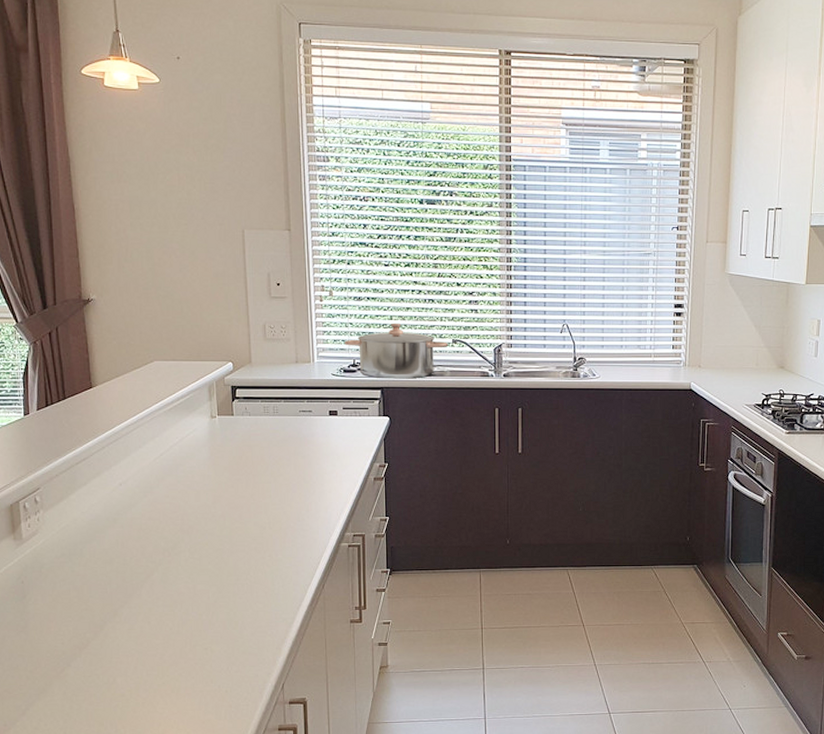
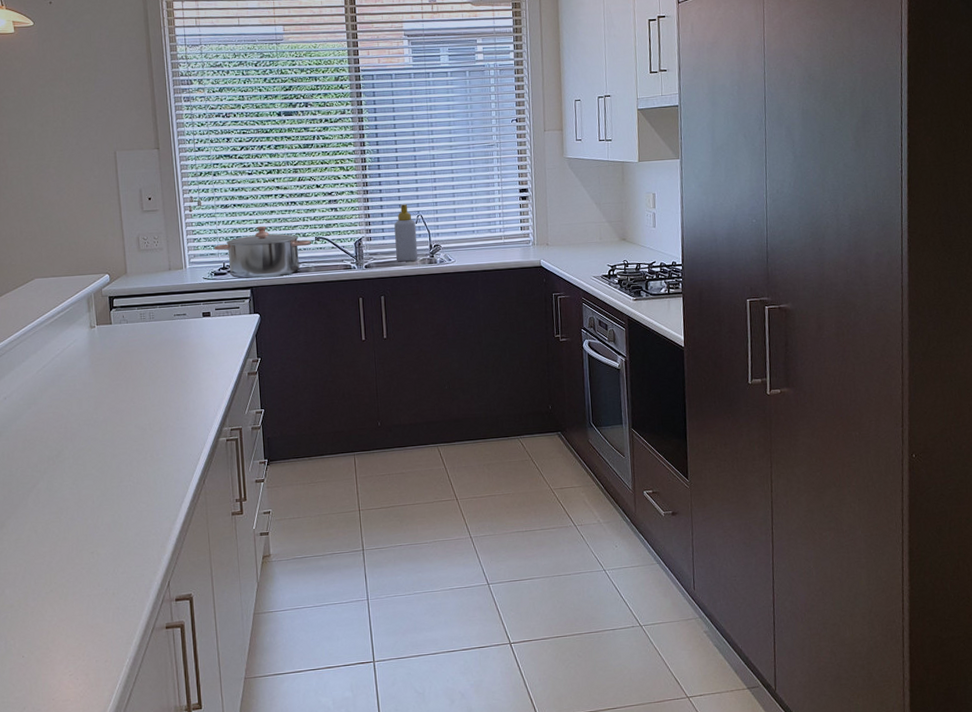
soap bottle: none [536,311,561,373] -> present [394,204,418,262]

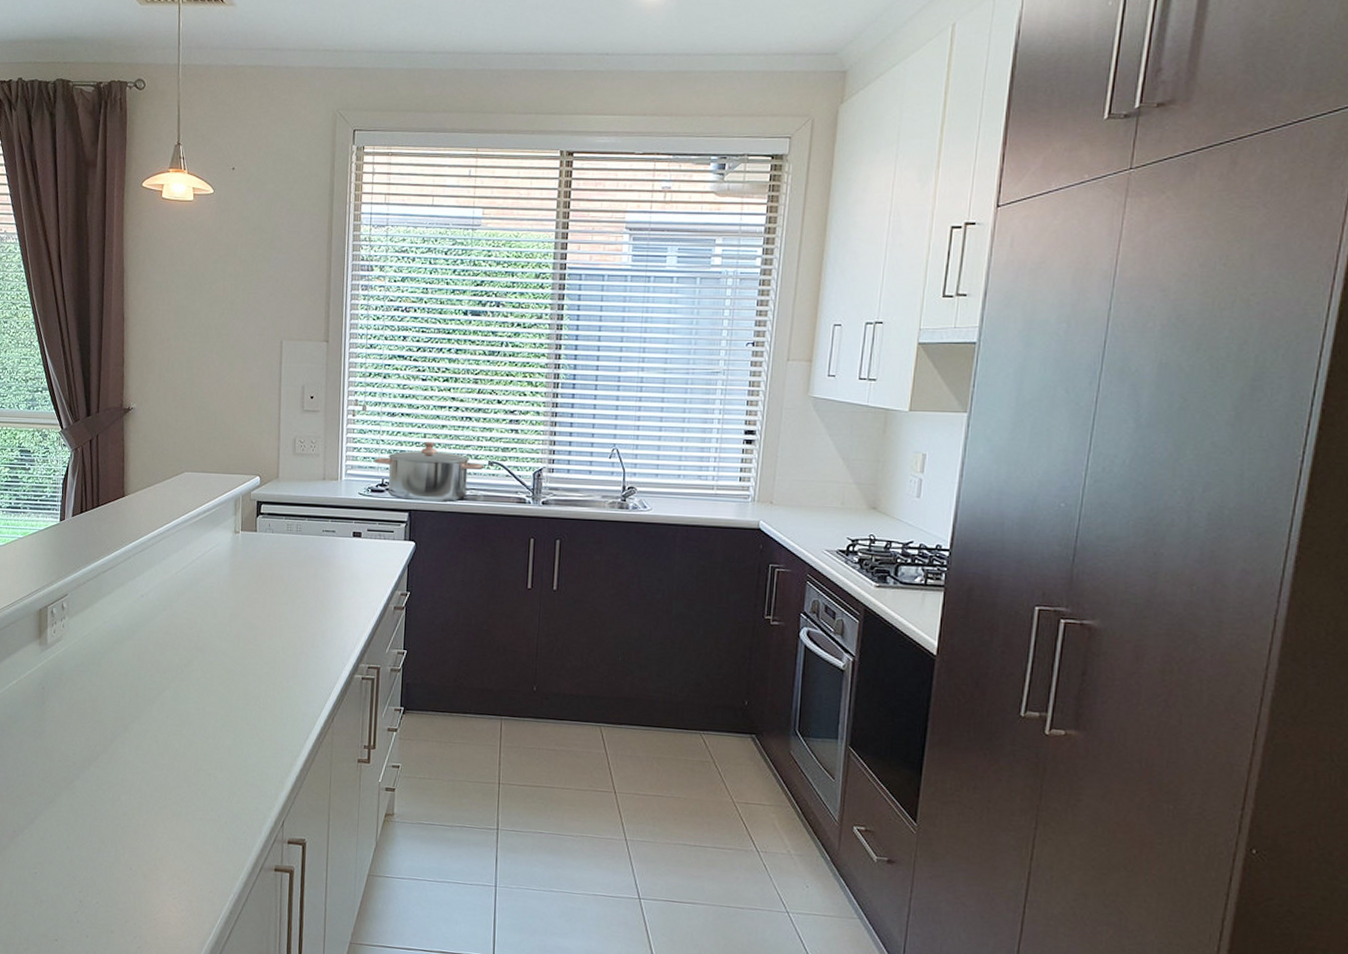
soap bottle: present [394,204,418,262] -> none [579,433,610,503]

